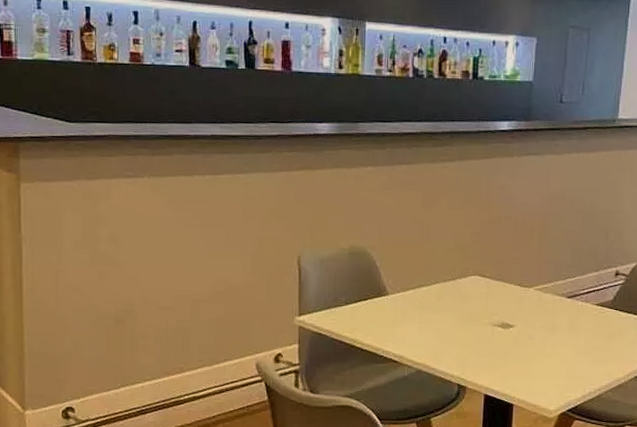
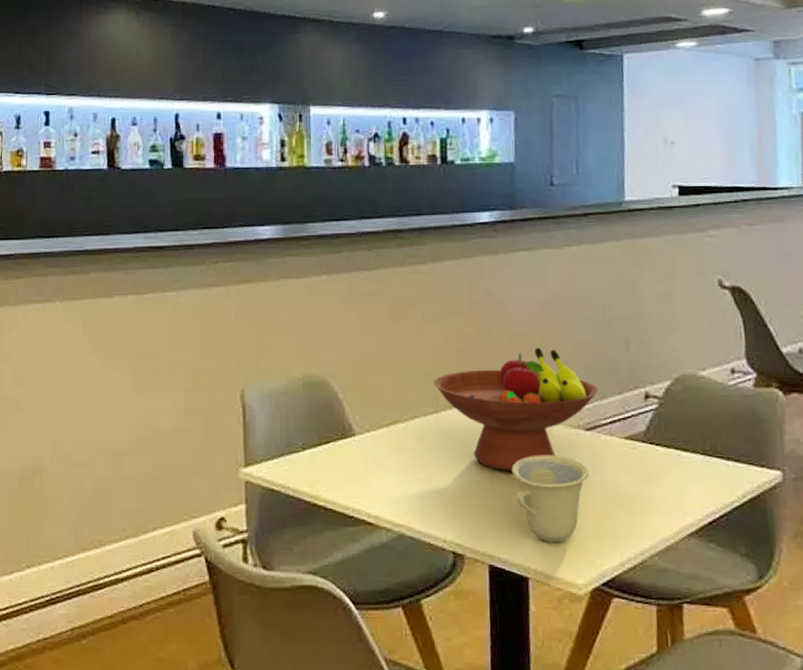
fruit bowl: none [453,232,580,327] -> present [433,347,598,472]
cup: none [508,315,567,380] -> present [511,455,590,543]

